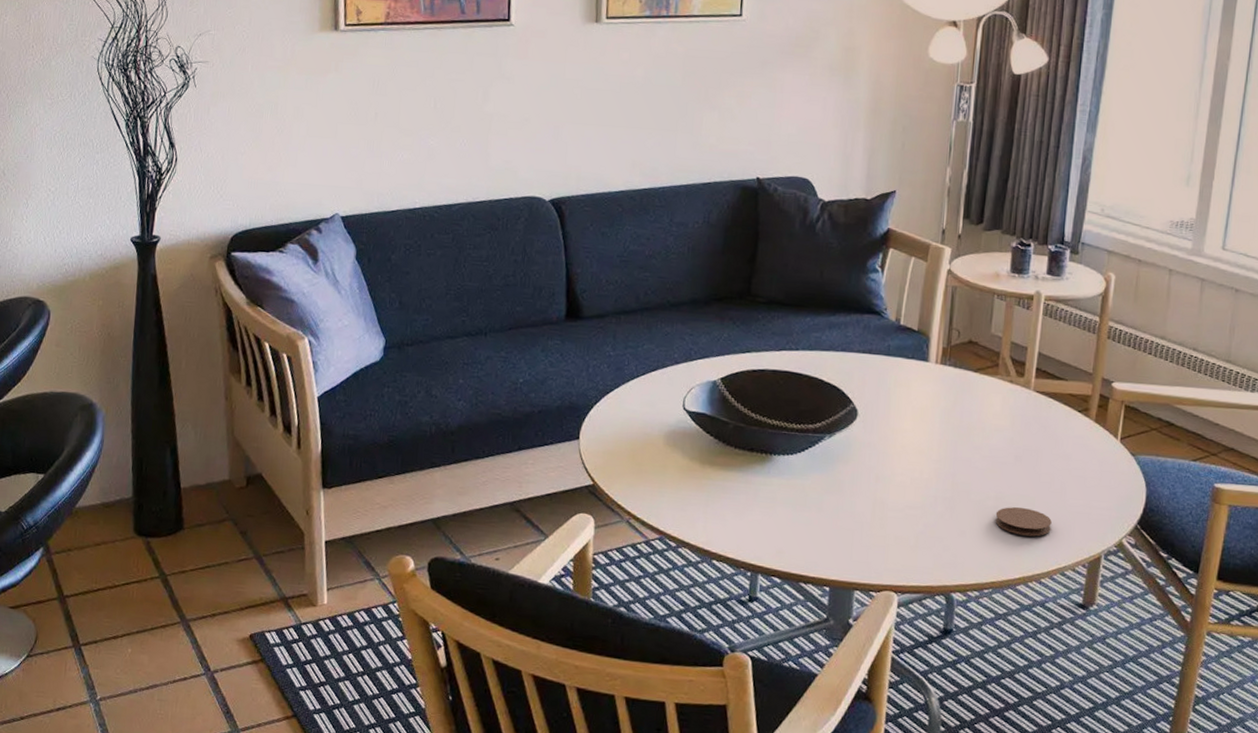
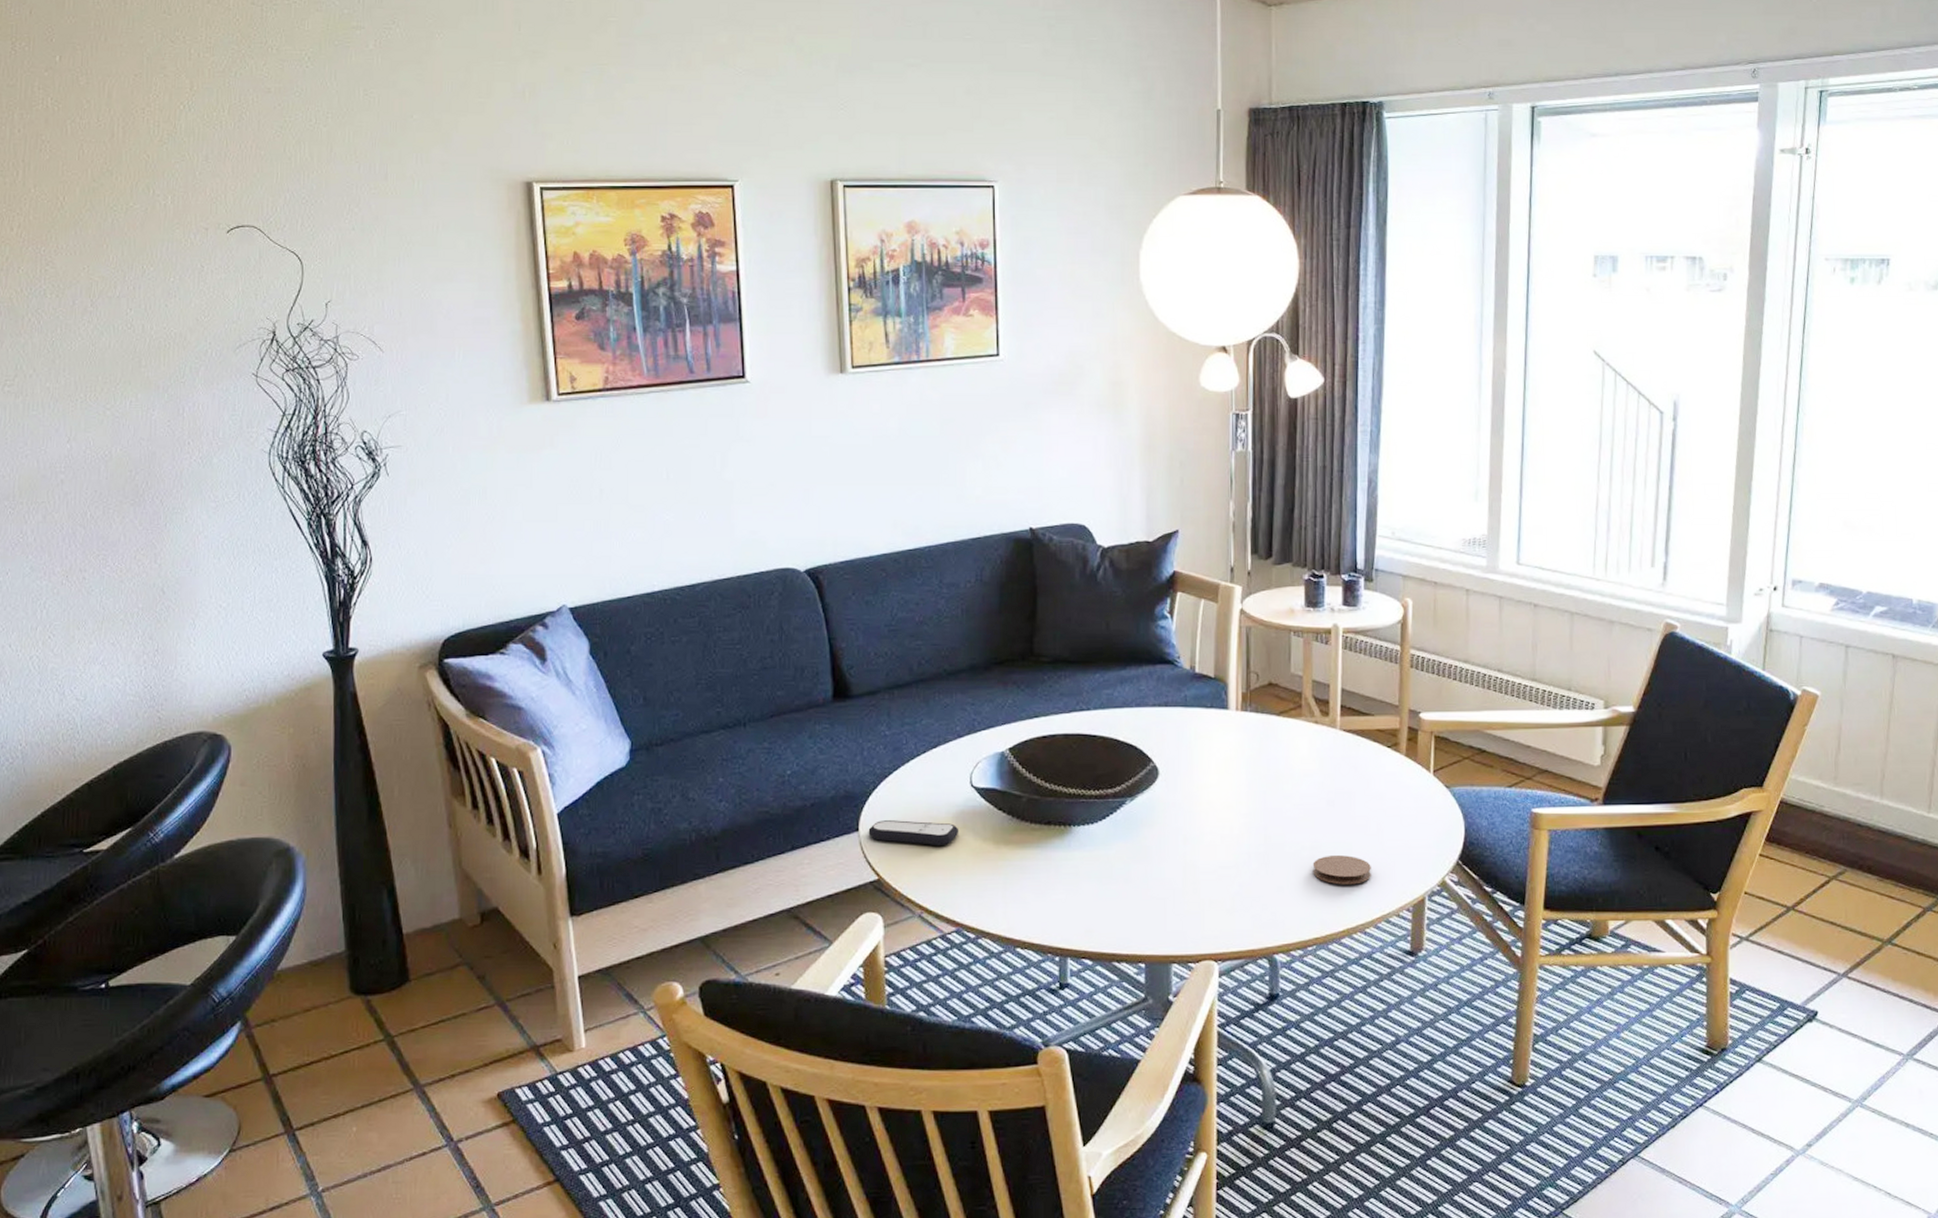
remote control: none [587,432,670,460] -> present [868,820,959,845]

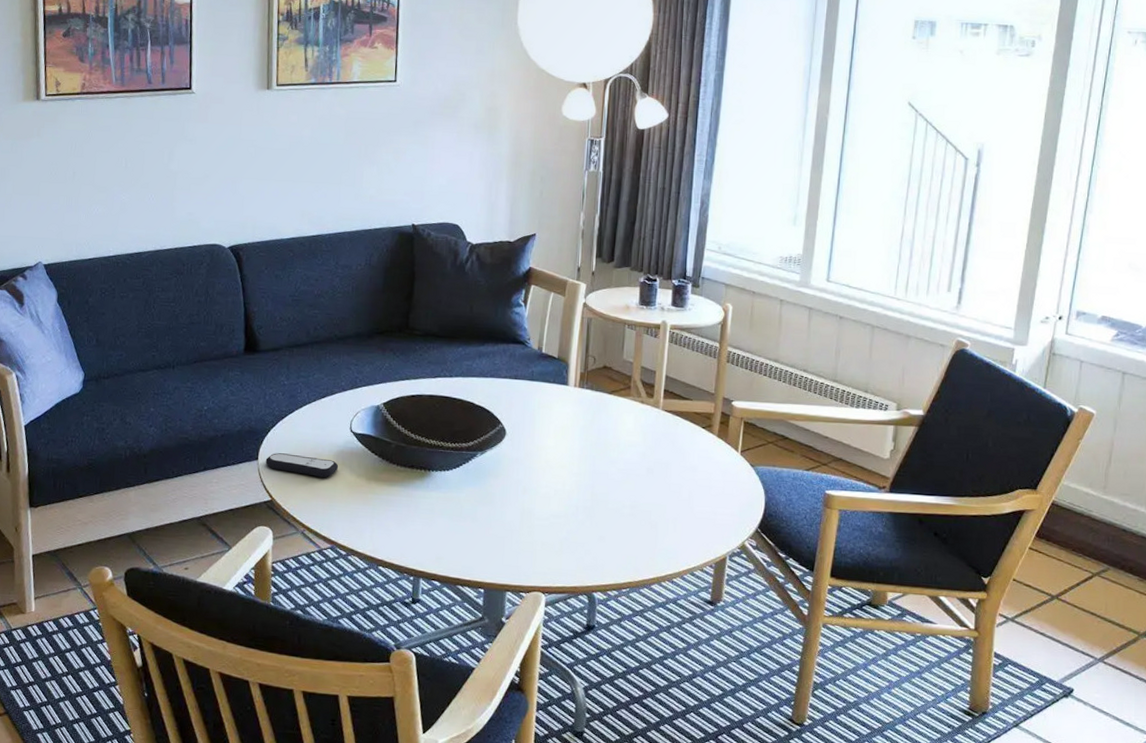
coaster: present [1312,855,1371,885] -> none [631,514,681,541]

